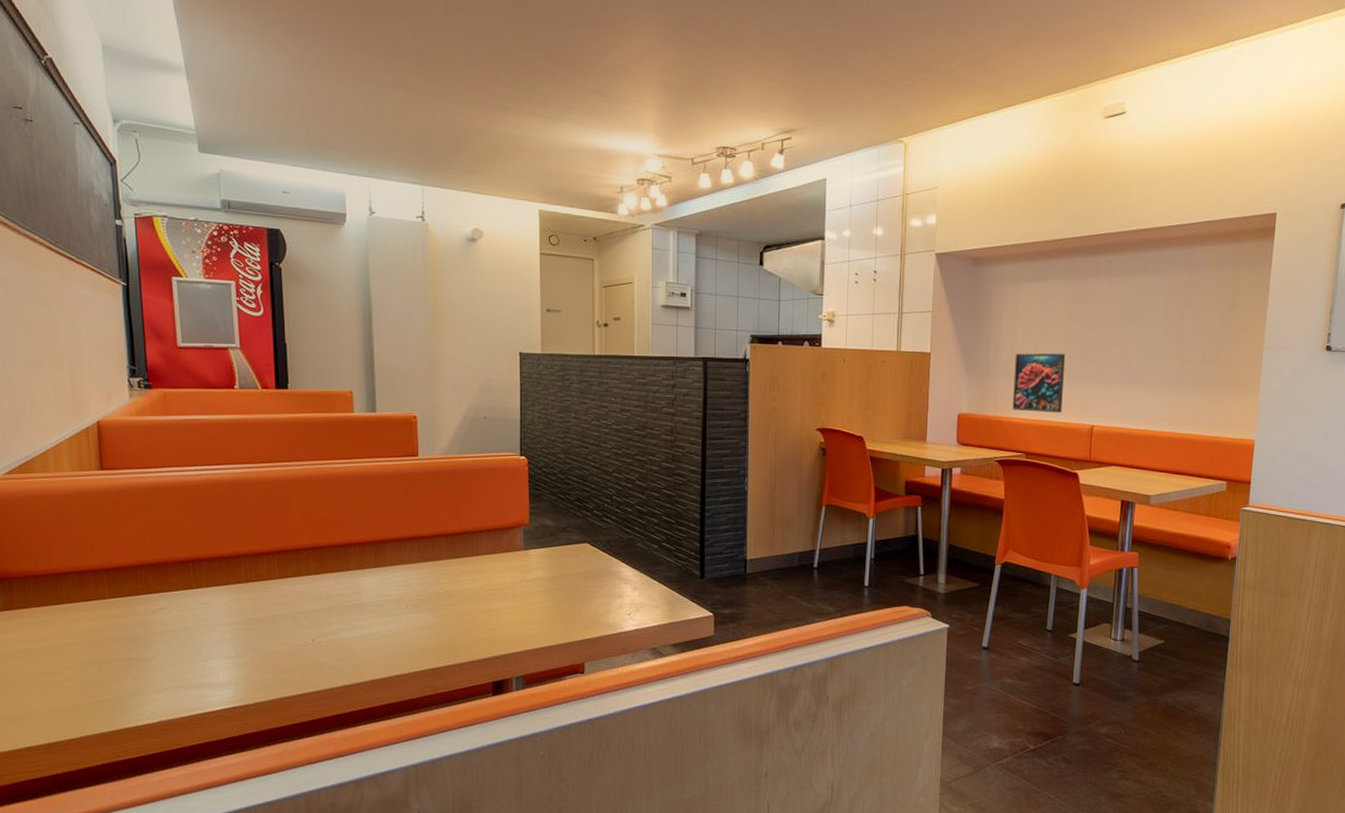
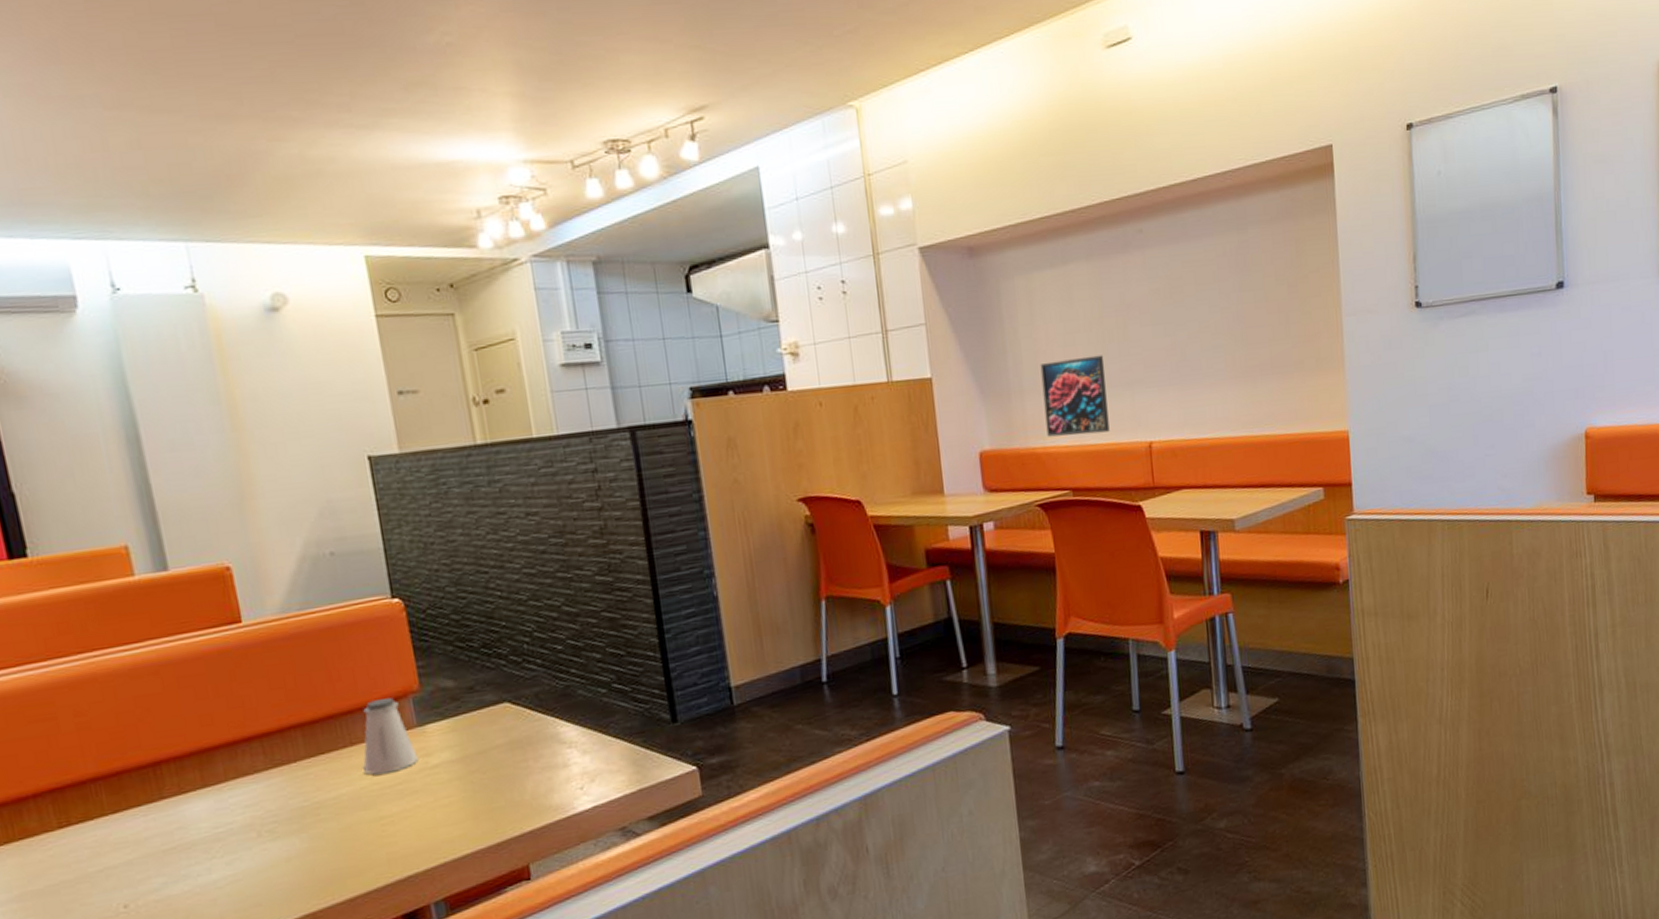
saltshaker: none [483,526,521,579] -> present [363,698,418,775]

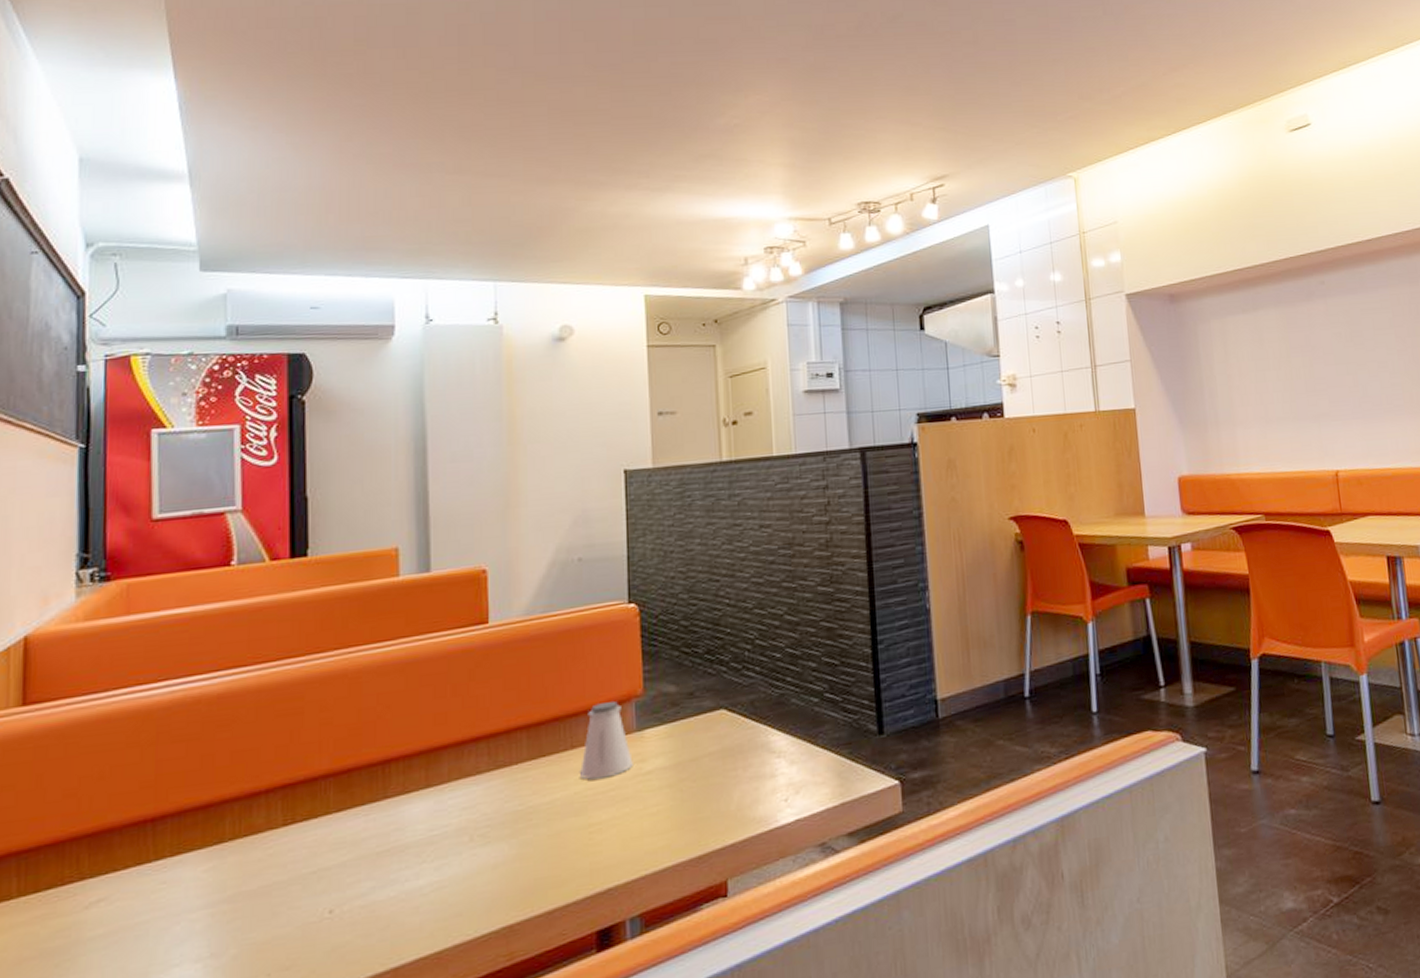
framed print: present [1040,355,1110,437] -> none [1234,390,1299,464]

